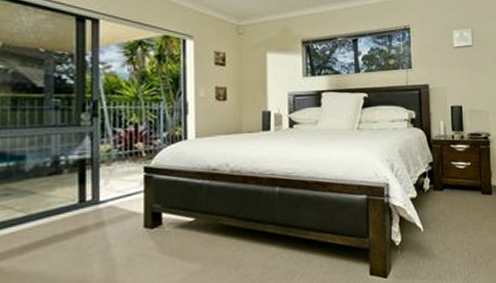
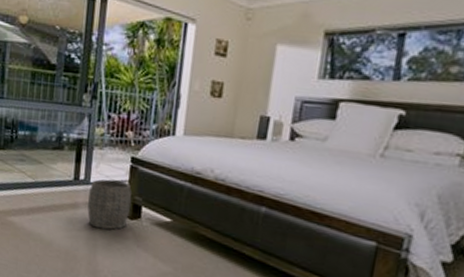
woven basket: none [100,192,150,248] -> present [87,179,132,230]

